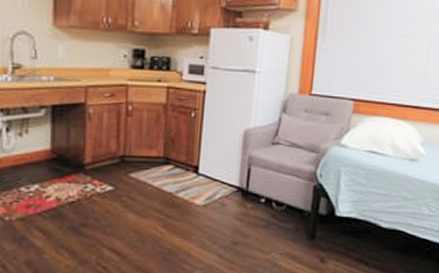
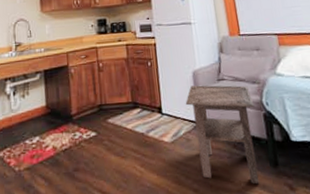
side table: none [228,146,307,255] -> present [185,85,260,185]

